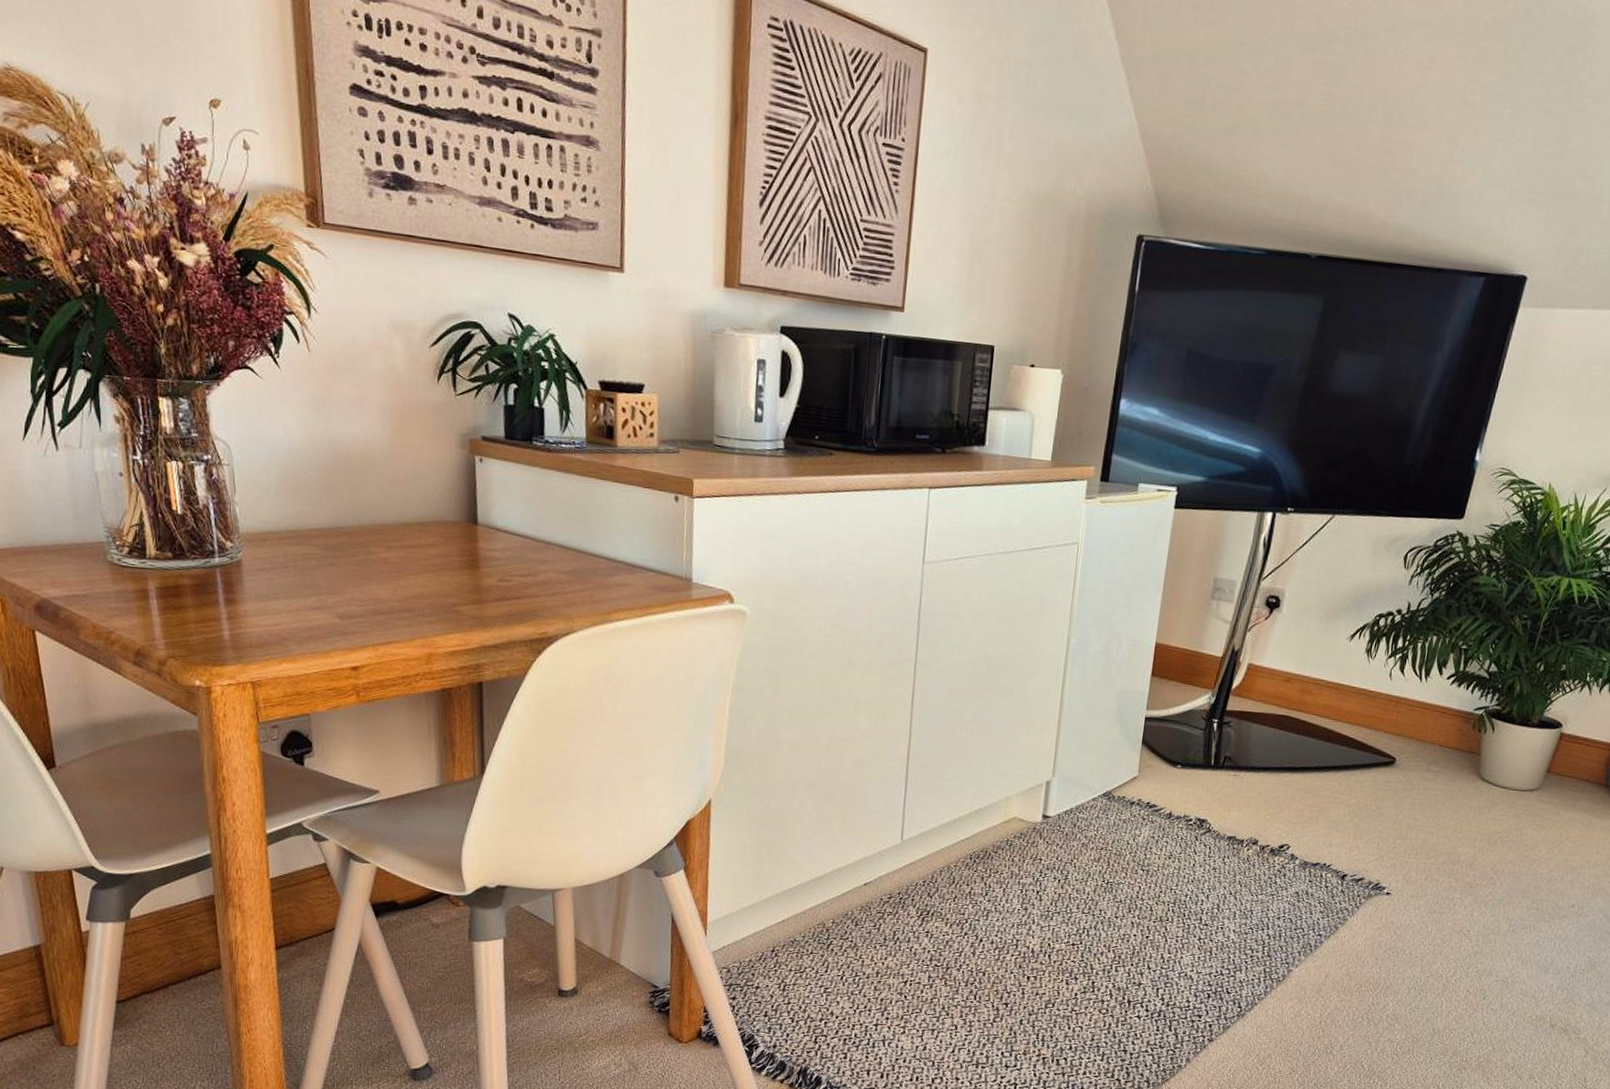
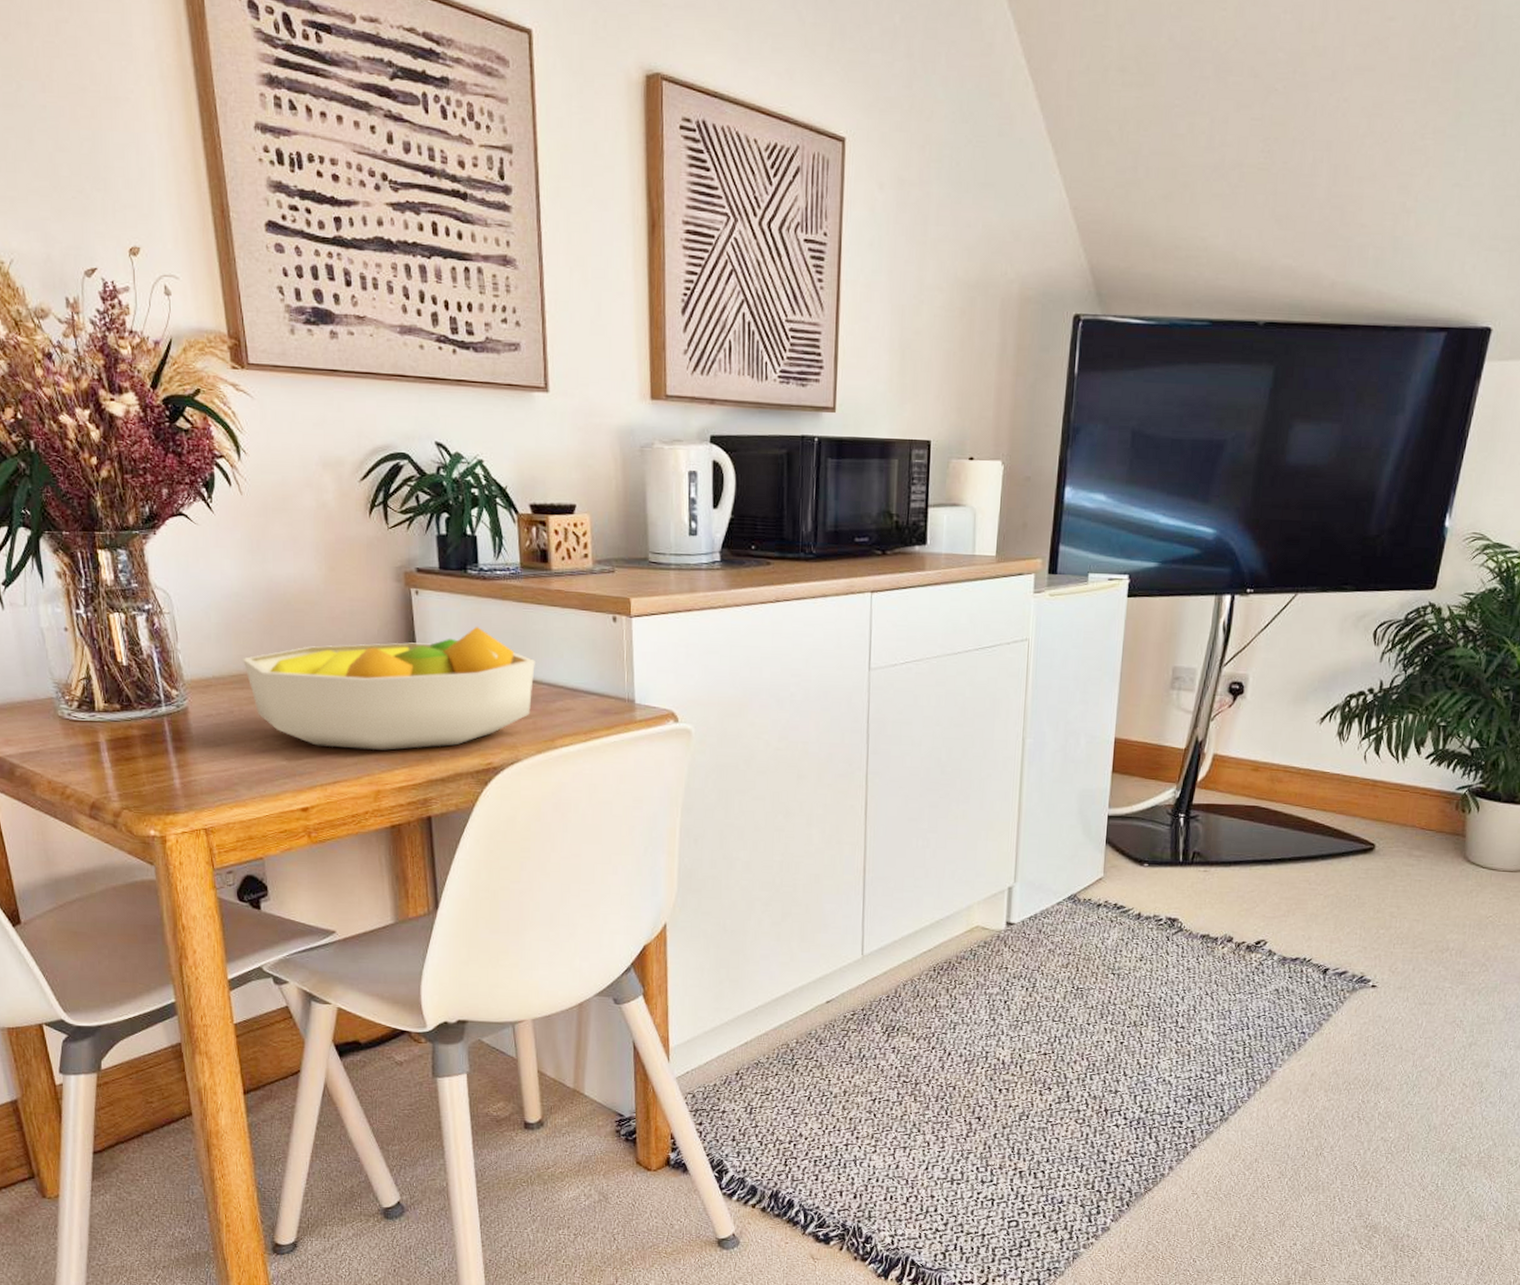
fruit bowl: none [301,496,596,614] -> present [243,626,535,750]

